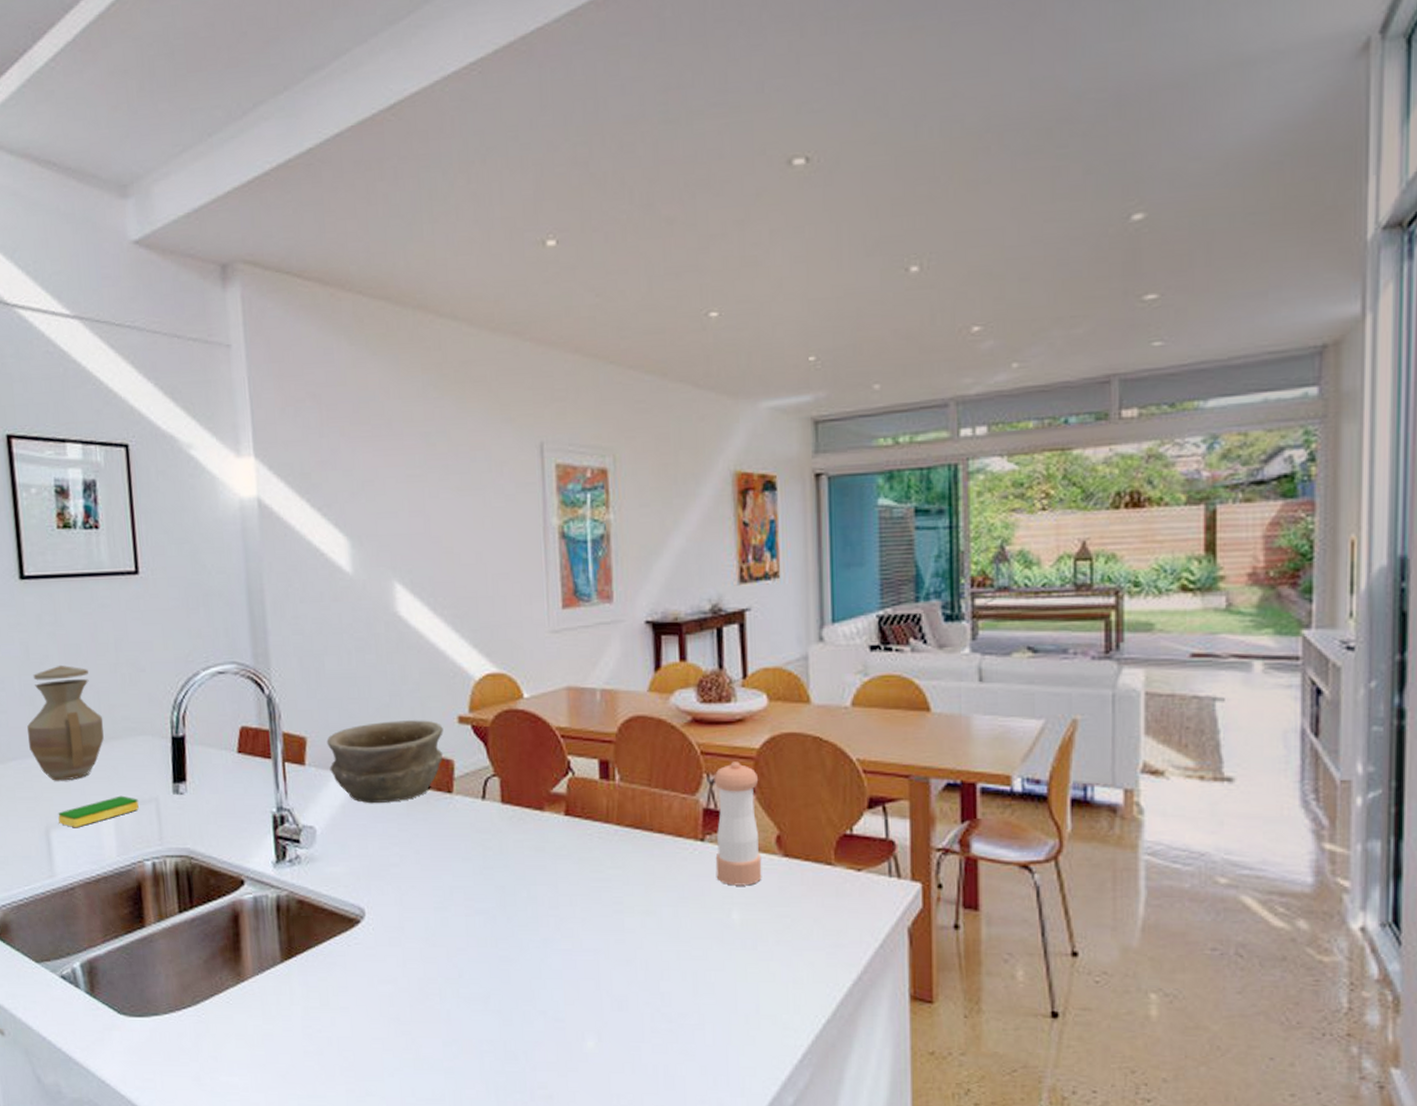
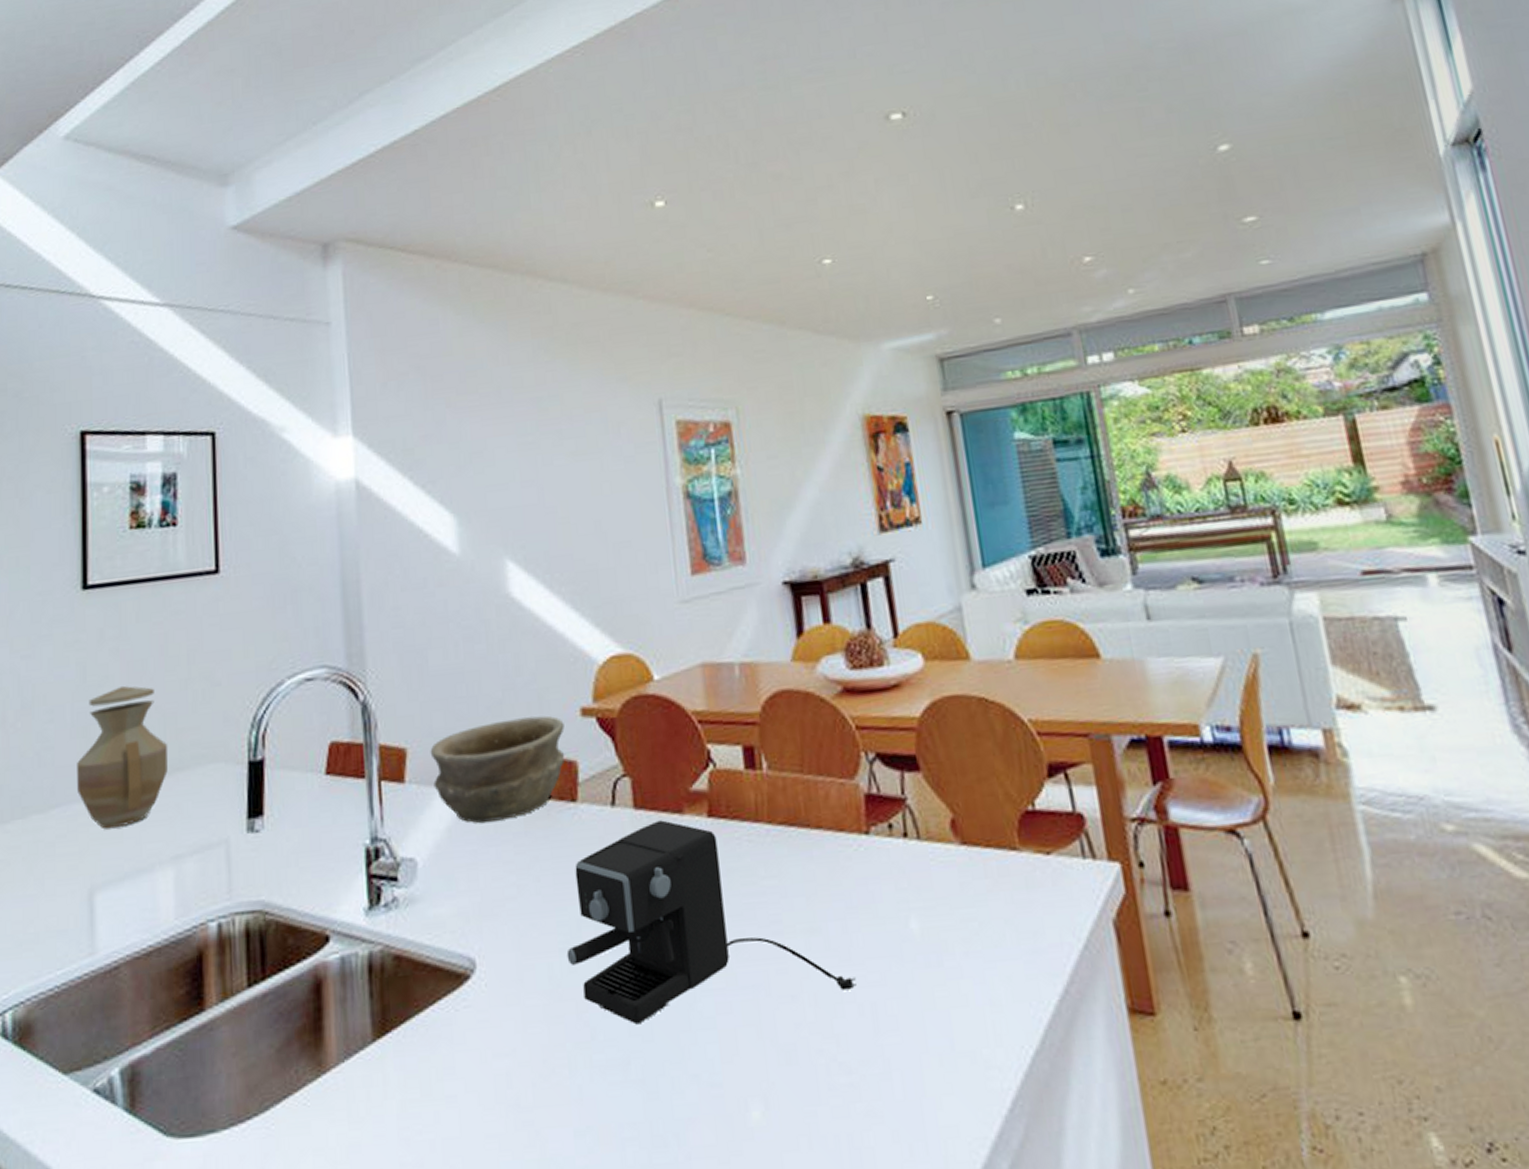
dish sponge: present [58,795,139,827] -> none [106,840,205,887]
coffee maker: none [440,814,682,970] -> present [566,820,856,1025]
pepper shaker: present [714,761,762,886] -> none [873,734,940,887]

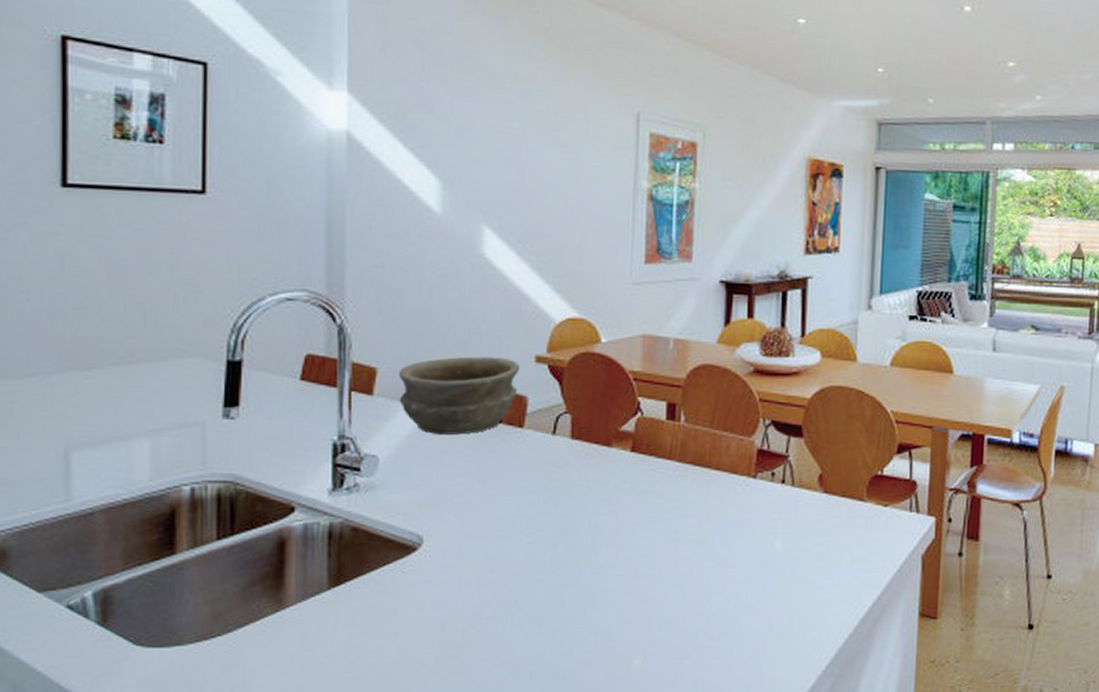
vase: present [77,685,168,829] -> none [54,279,148,401]
coffee maker: present [566,820,856,1025] -> none [501,450,728,595]

